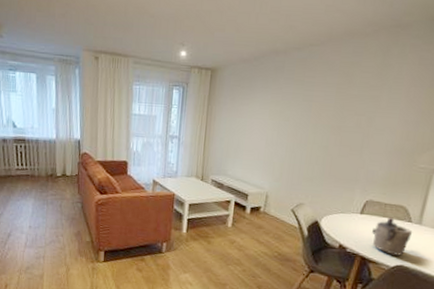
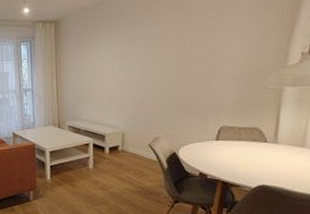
teapot: present [372,217,413,256] -> none [230,140,270,176]

